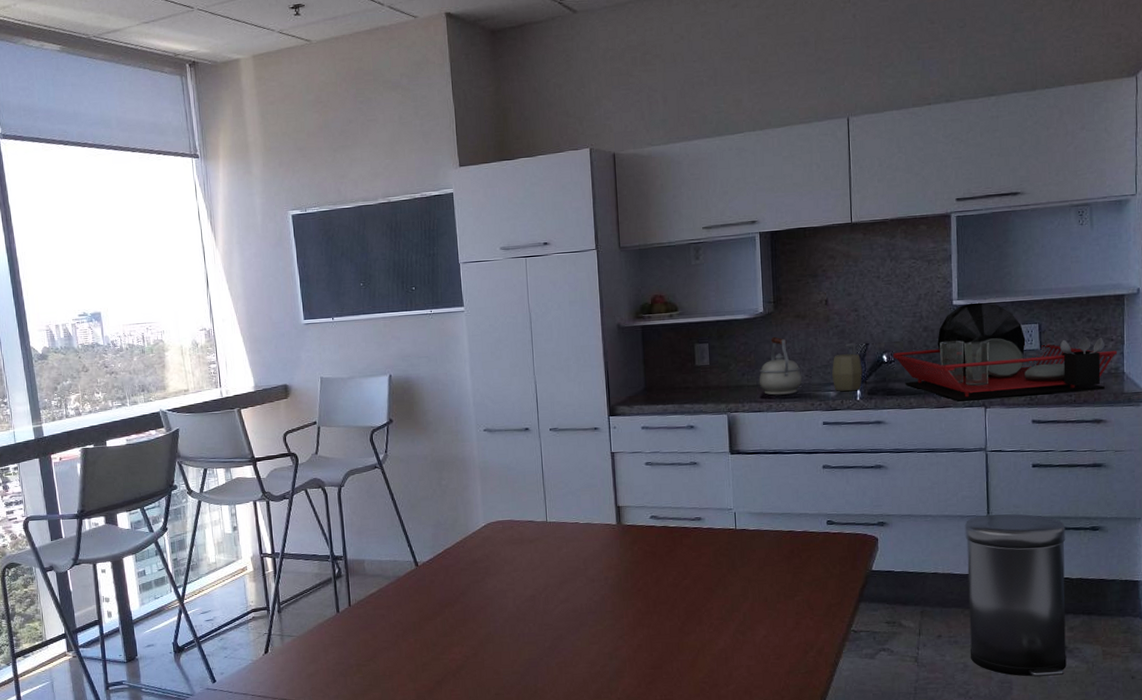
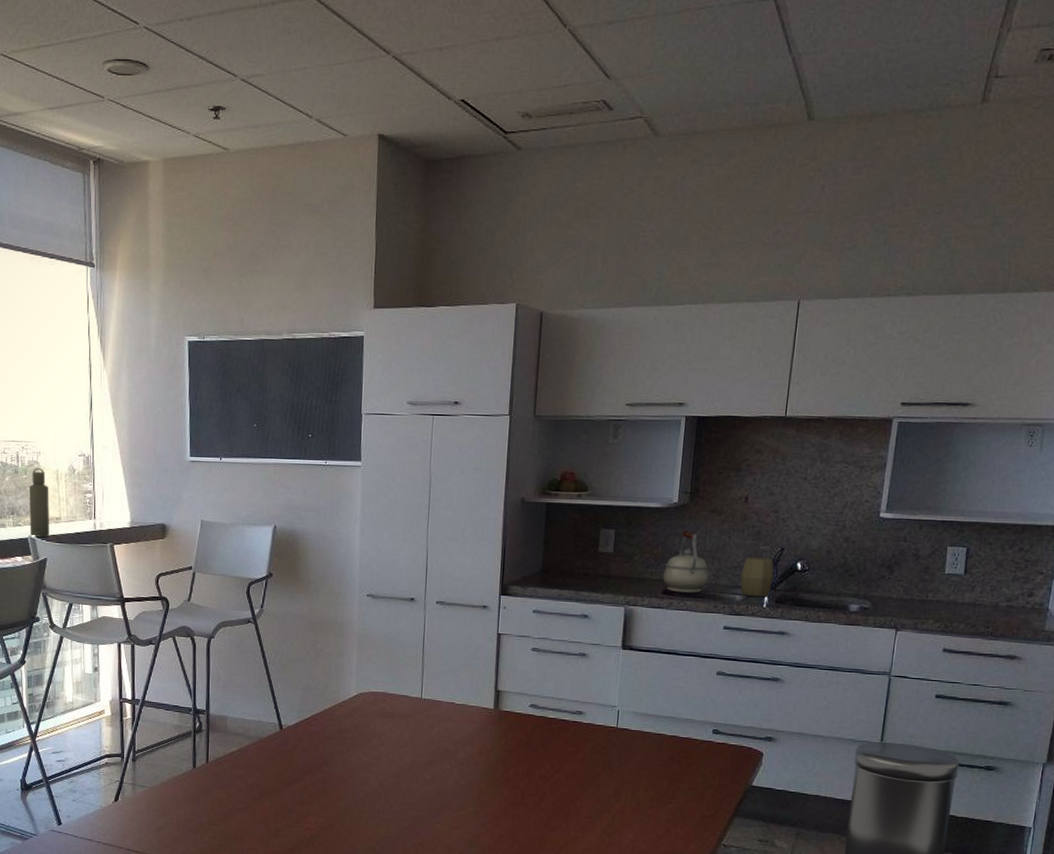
bottle: none [156,346,180,411] -> present [29,468,50,538]
dish rack: present [893,302,1118,402] -> none [808,517,1045,625]

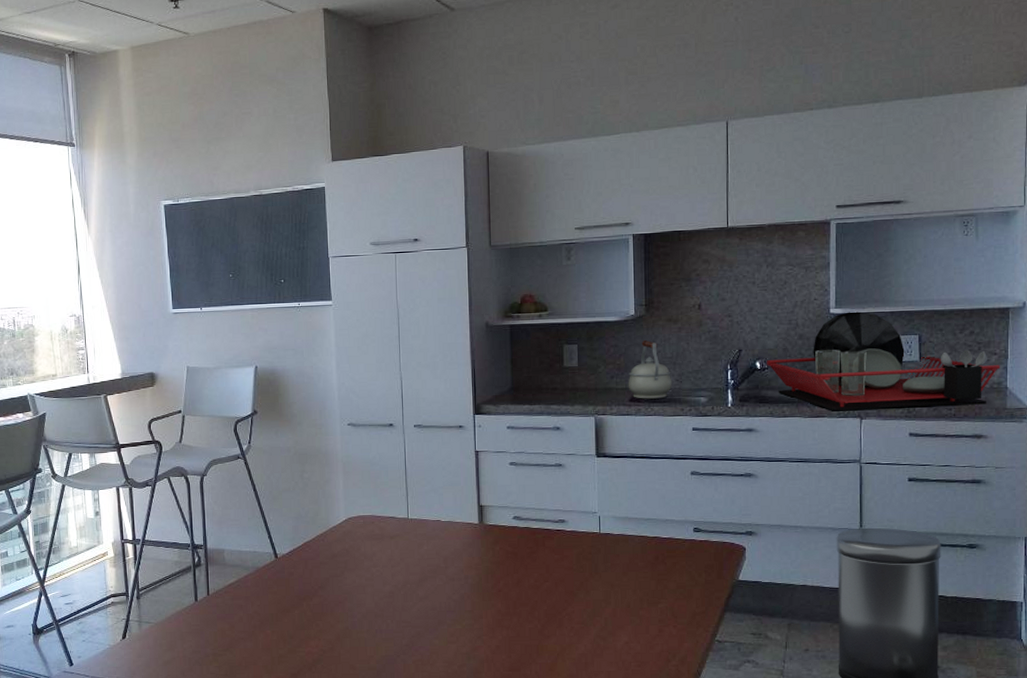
bottle: present [29,468,50,538] -> none [26,330,48,395]
soap dispenser: present [740,545,774,598] -> none [703,348,735,398]
dish rack: none [808,517,1045,625] -> present [767,311,1001,412]

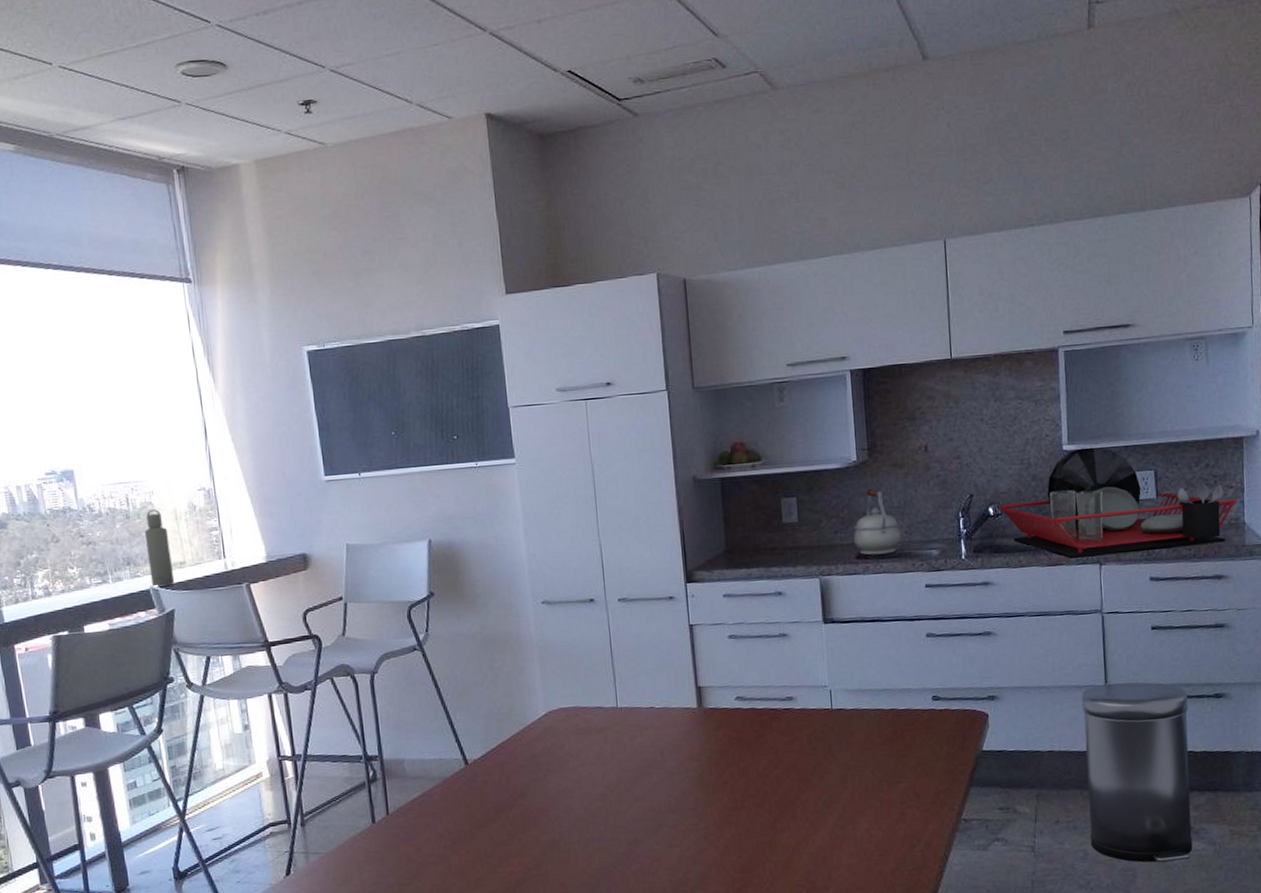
bottle: none [26,330,48,395] -> present [144,509,175,588]

